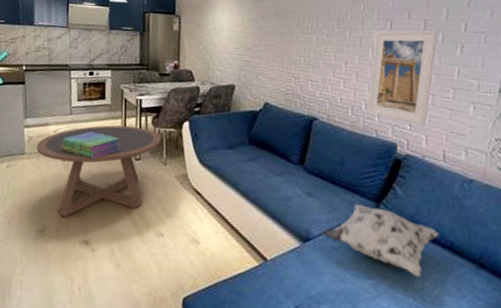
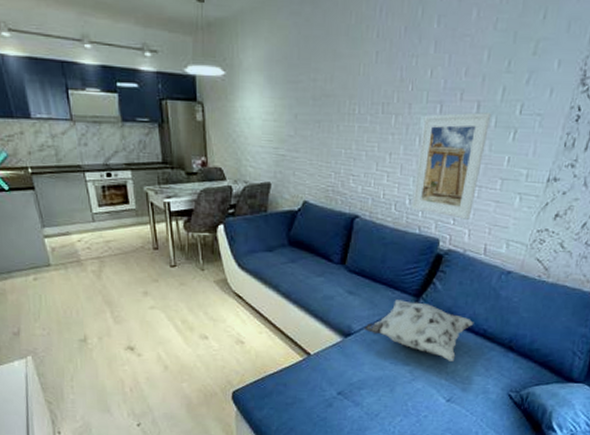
coffee table: present [36,125,162,217] -> none [61,231,196,326]
stack of books: present [60,131,121,159] -> none [88,239,154,267]

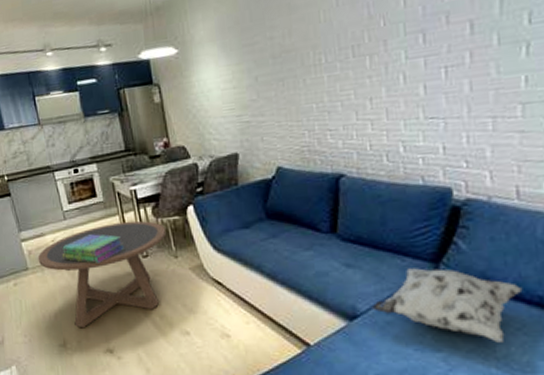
coffee table: none [61,231,196,326] -> present [37,221,167,328]
stack of books: none [88,239,154,267] -> present [62,234,125,263]
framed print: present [410,112,492,220] -> none [403,30,491,160]

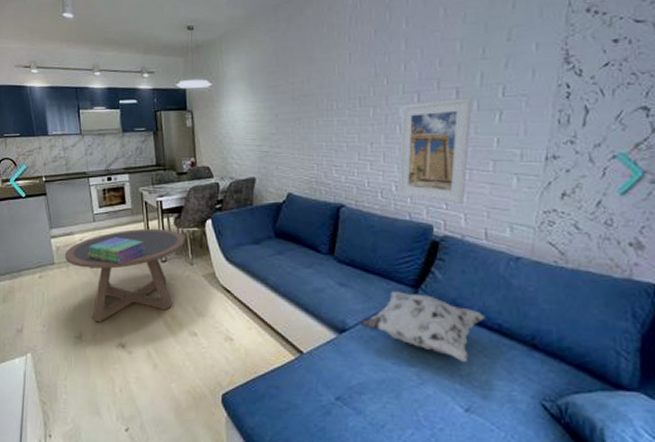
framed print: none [403,30,491,160] -> present [397,98,473,203]

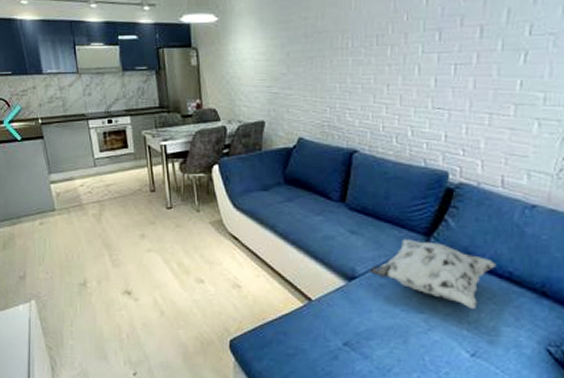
coffee table: present [64,228,185,323] -> none [65,174,191,270]
stack of books: present [87,237,147,264] -> none [89,183,151,210]
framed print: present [397,98,473,203] -> none [413,36,497,149]

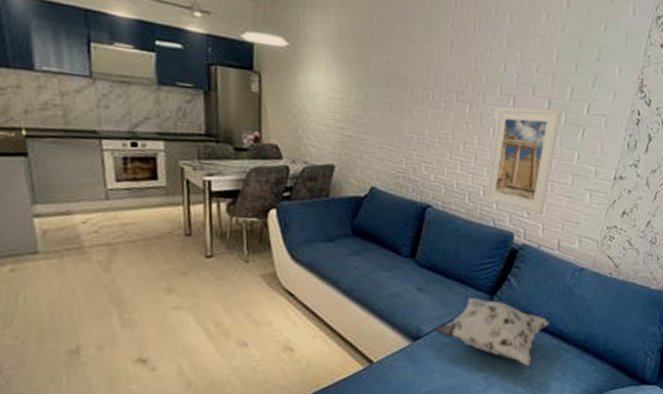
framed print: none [413,36,497,149] -> present [484,106,562,214]

